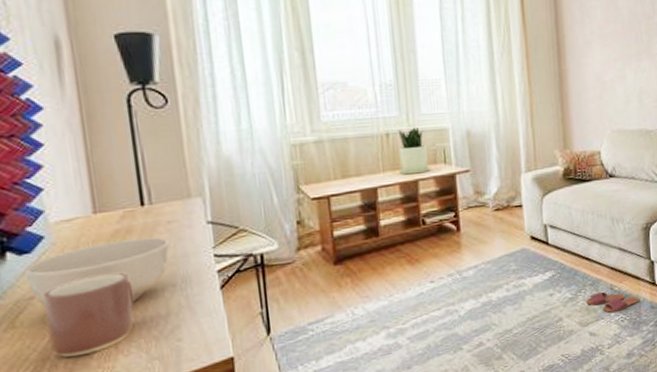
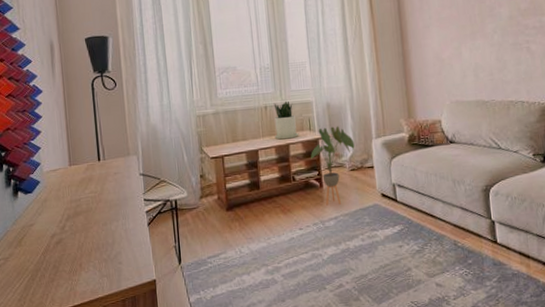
bowl: present [24,237,170,306] -> none [28,184,115,231]
mug: present [42,272,136,358] -> none [38,209,93,271]
house plant: none [446,158,500,253] -> present [311,126,355,206]
slippers: present [586,291,639,313] -> none [431,246,482,266]

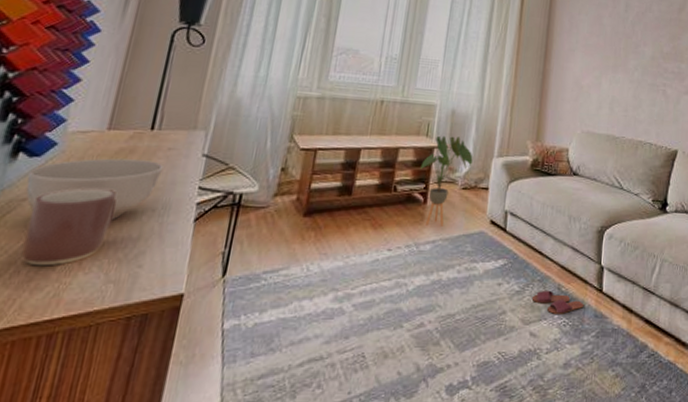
bowl: none [28,184,115,231] -> present [25,158,164,219]
mug: none [38,209,93,271] -> present [21,187,118,266]
planter: present [273,101,299,140] -> none [384,98,414,142]
slippers: none [431,246,482,266] -> present [531,290,584,314]

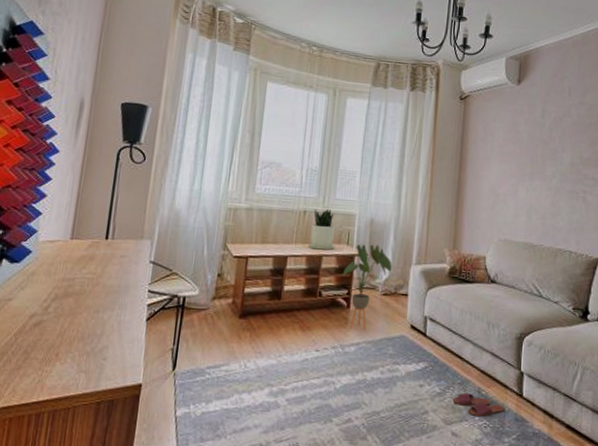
mug: present [21,187,118,266] -> none [10,290,83,357]
bowl: present [25,158,164,219] -> none [10,264,118,317]
planter: none [384,98,414,142] -> present [308,208,335,250]

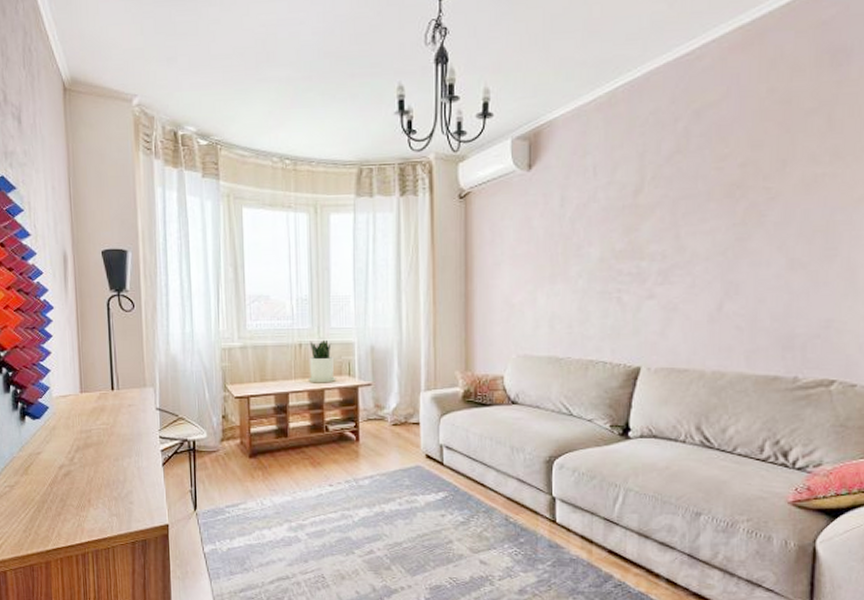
house plant: present [343,244,392,330] -> none [348,373,399,462]
slippers: present [452,393,505,416] -> none [478,520,536,544]

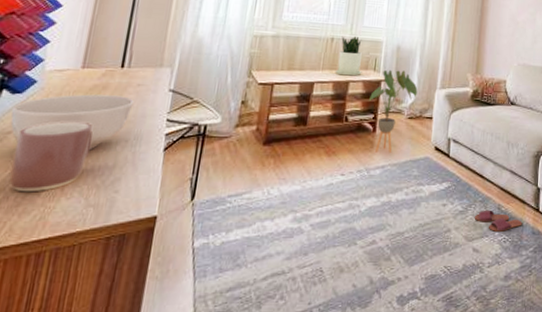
bowl: none [35,416,129,466] -> present [10,94,134,149]
mug: none [45,441,104,504] -> present [9,121,94,192]
house plant: none [348,373,399,462] -> present [369,70,418,153]
slippers: none [478,520,536,544] -> present [474,210,523,232]

